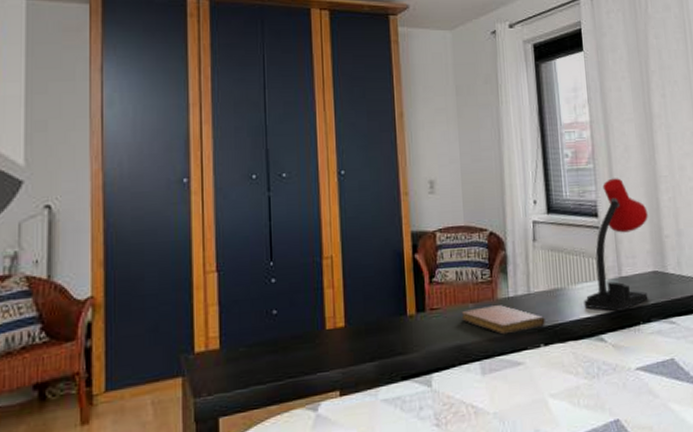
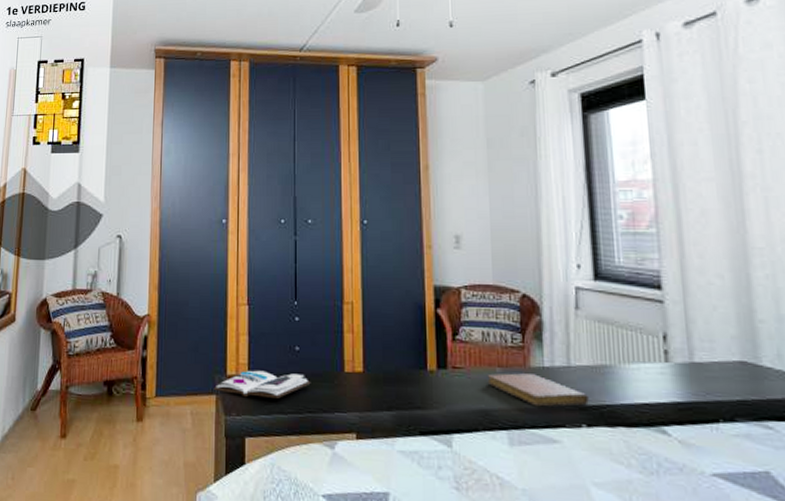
book: none [180,338,291,375] -> present [214,370,311,398]
desk lamp: present [584,178,648,312] -> none [640,246,734,403]

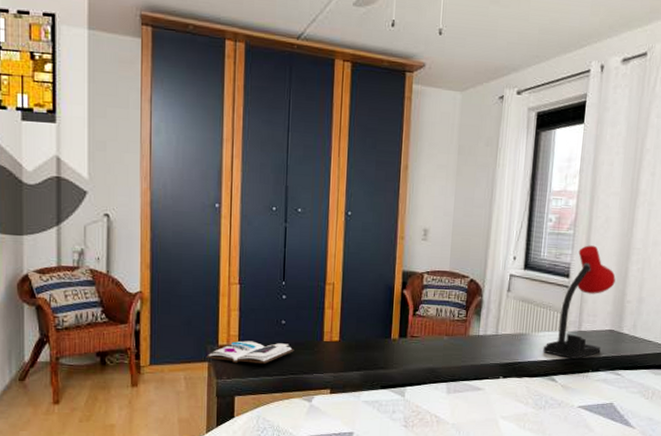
notebook: present [487,373,589,407] -> none [436,340,507,365]
desk lamp: none [640,246,734,403] -> present [543,245,616,359]

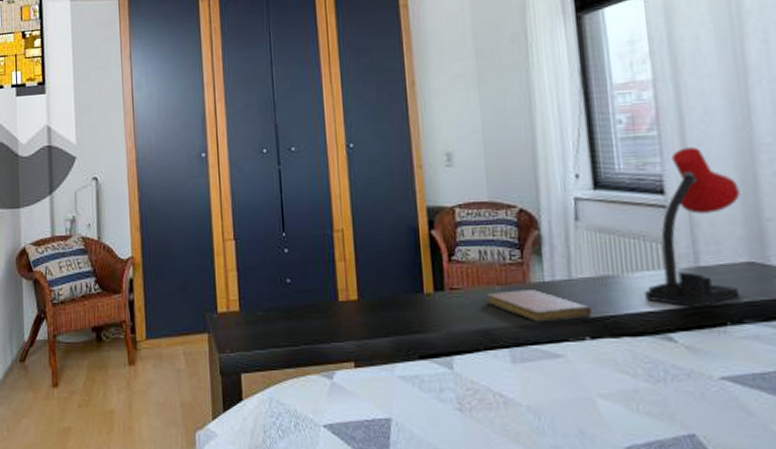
book: present [206,341,294,364] -> none [206,305,305,334]
notebook: none [436,340,507,365] -> present [486,290,592,322]

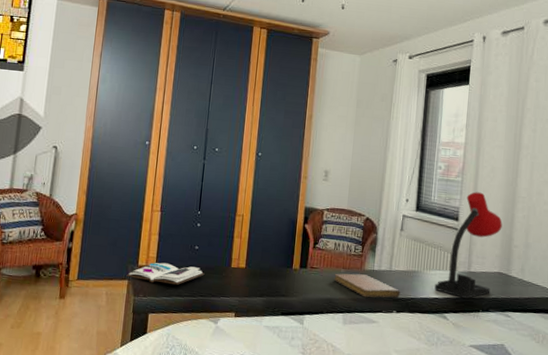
book: none [206,305,305,334] -> present [127,262,205,285]

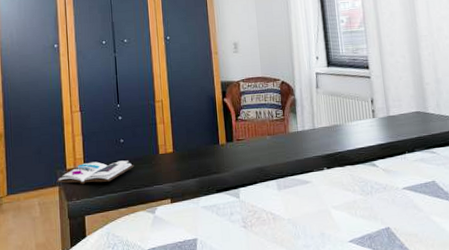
notebook: present [334,273,400,298] -> none [261,137,328,160]
desk lamp: present [434,192,502,299] -> none [358,38,412,143]

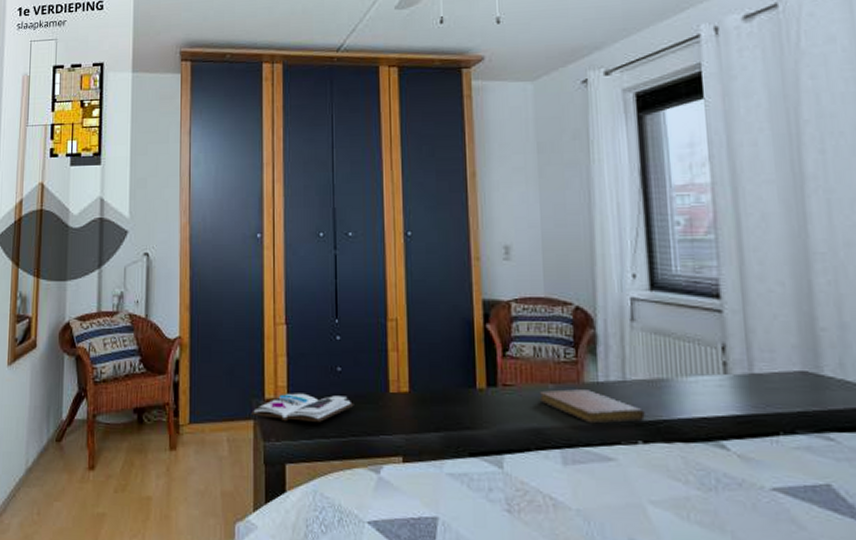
notebook: none [261,137,328,160] -> present [539,389,645,424]

